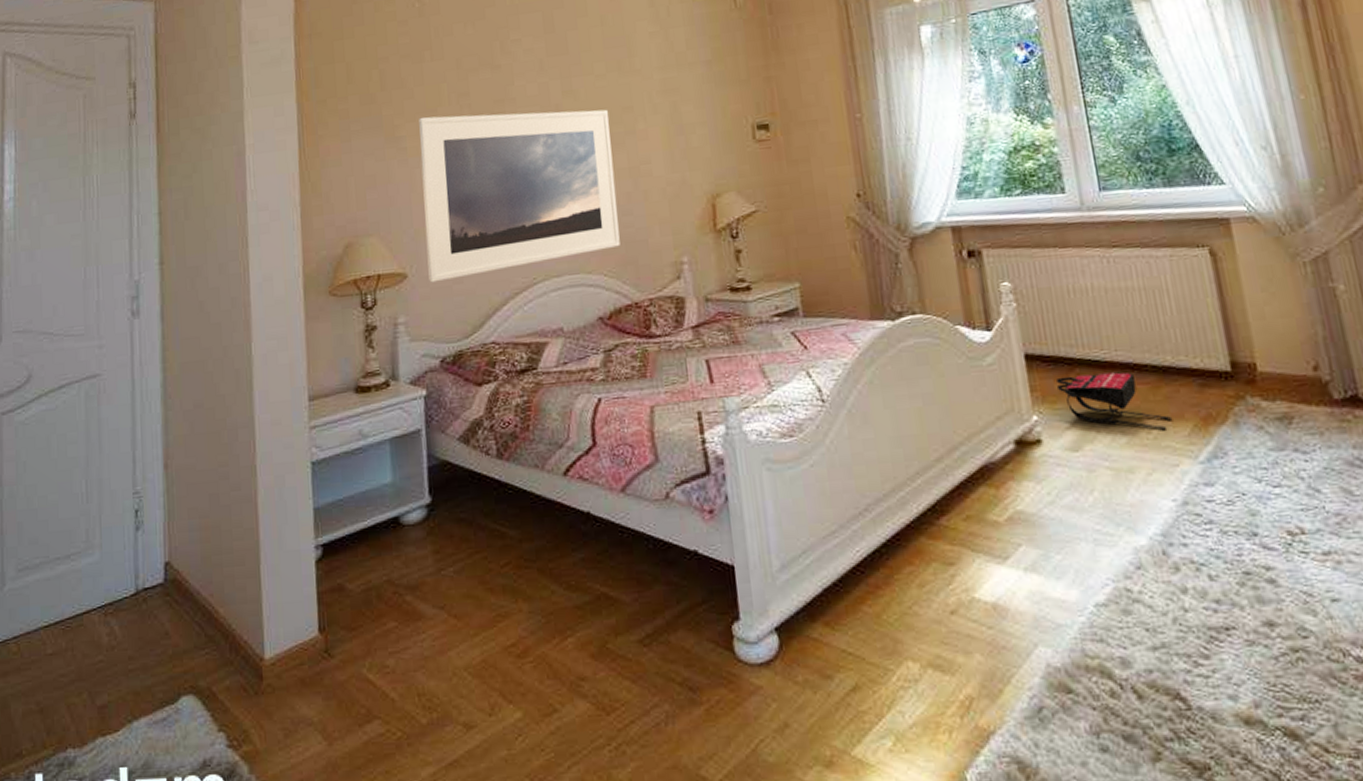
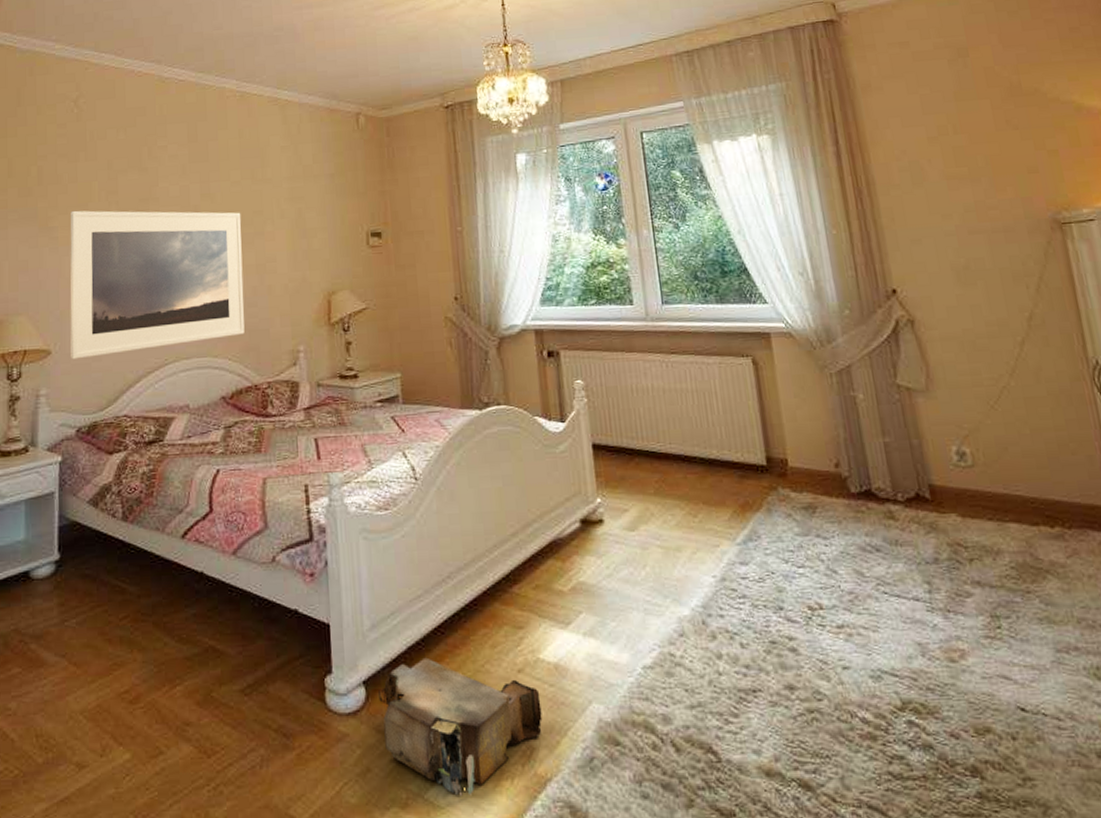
cardboard box: none [793,599,982,752] -> present [378,657,543,796]
backpack: present [1056,372,1173,431] -> none [619,462,716,515]

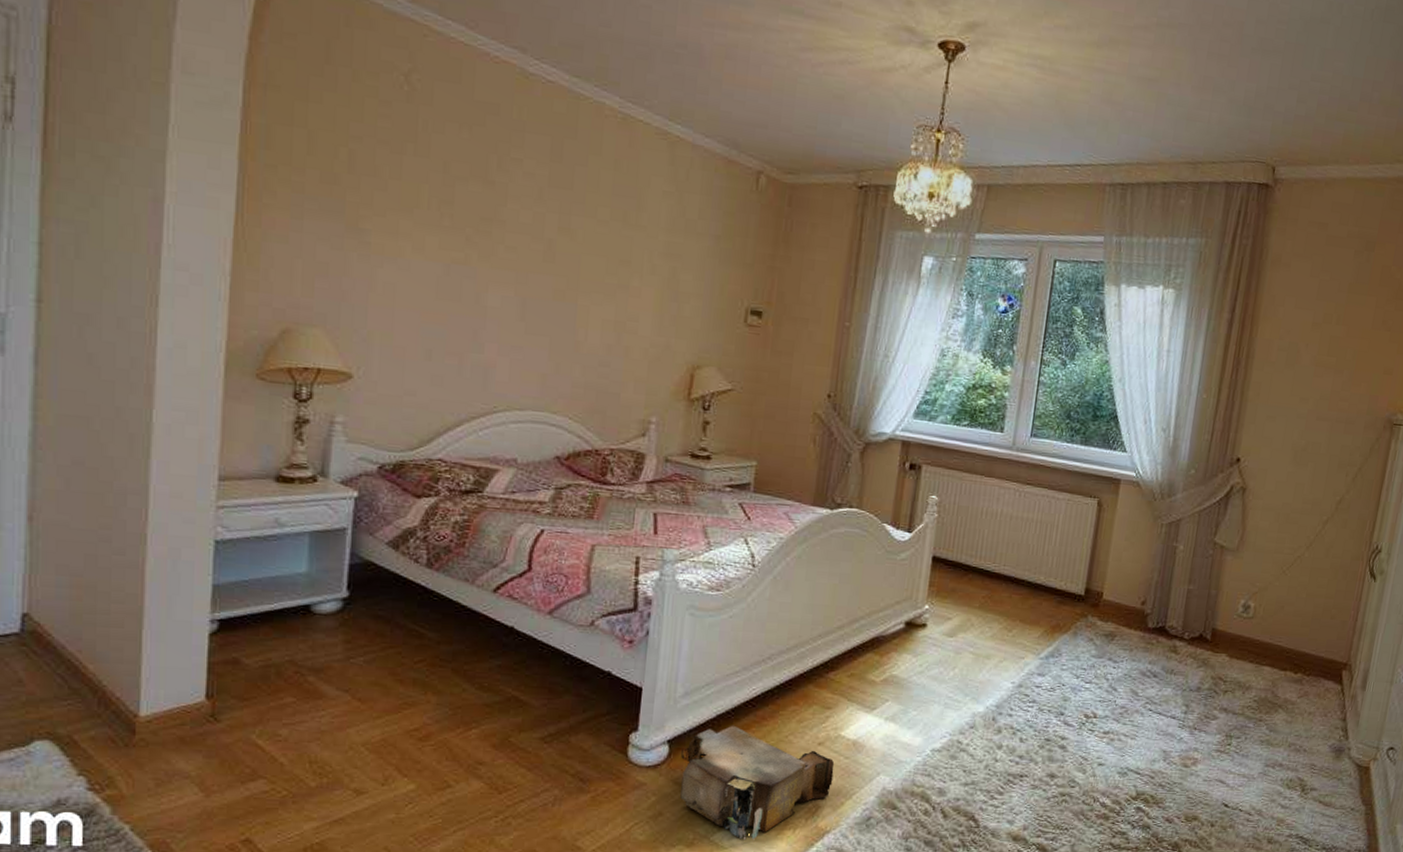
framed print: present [70,210,245,360] -> none [377,214,605,395]

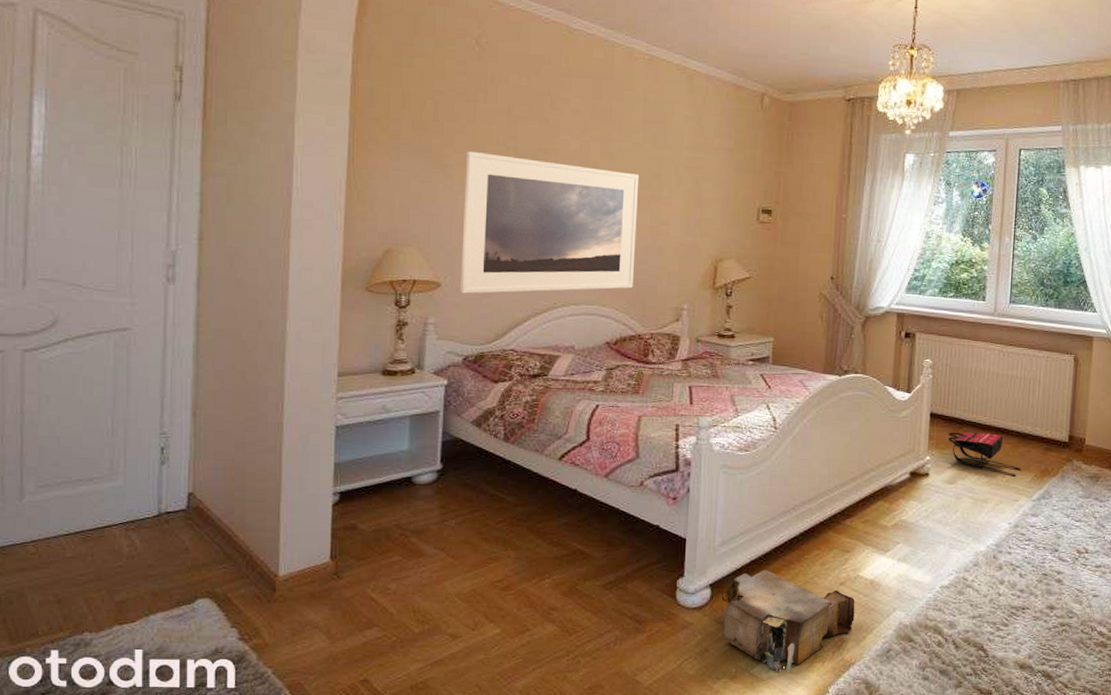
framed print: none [377,214,605,395] -> present [461,150,640,294]
backpack: none [951,579,1031,631] -> present [948,432,1022,477]

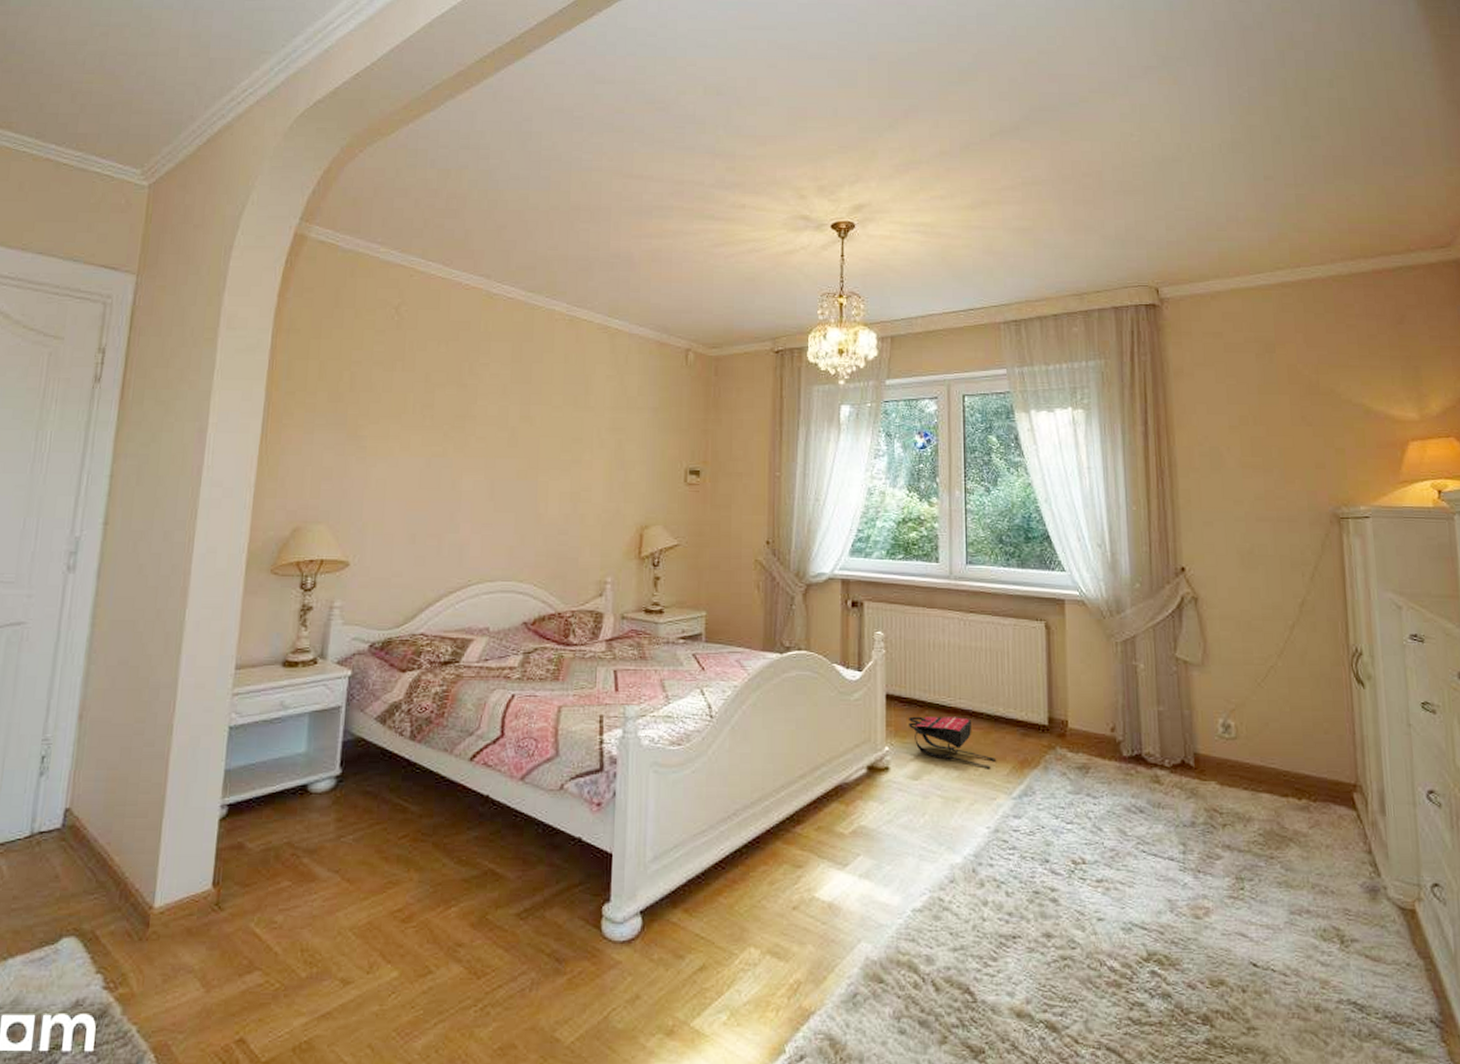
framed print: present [461,150,640,294] -> none [370,421,560,573]
cardboard box: present [722,569,855,672] -> none [655,890,812,1025]

